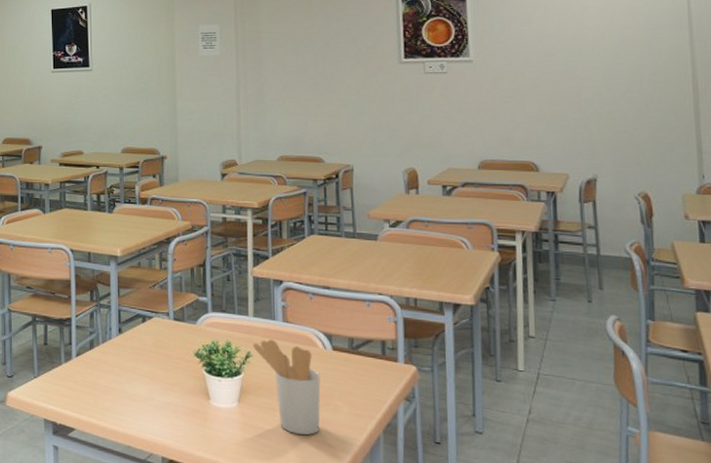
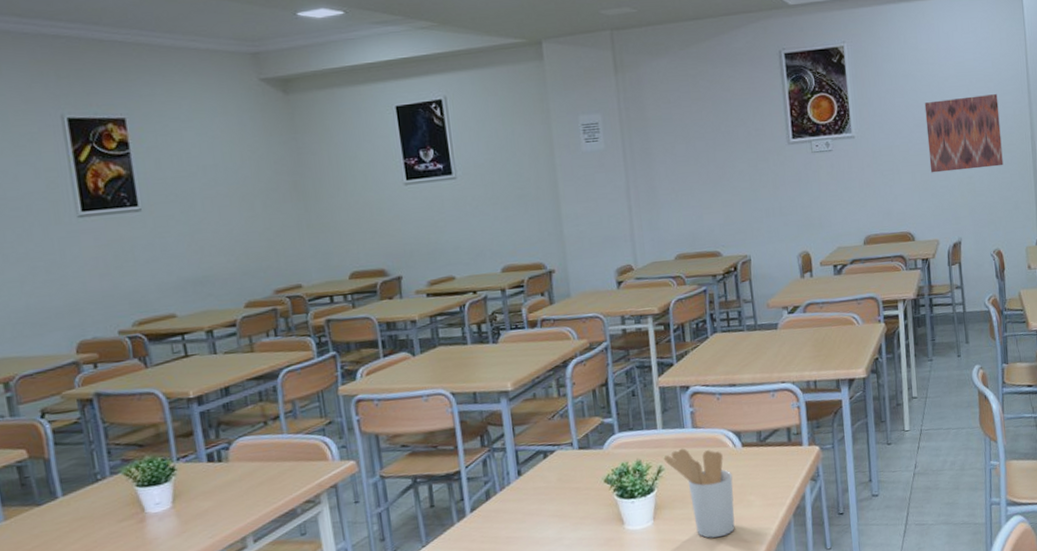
wall art: none [556,28,654,104] -> present [924,94,1003,173]

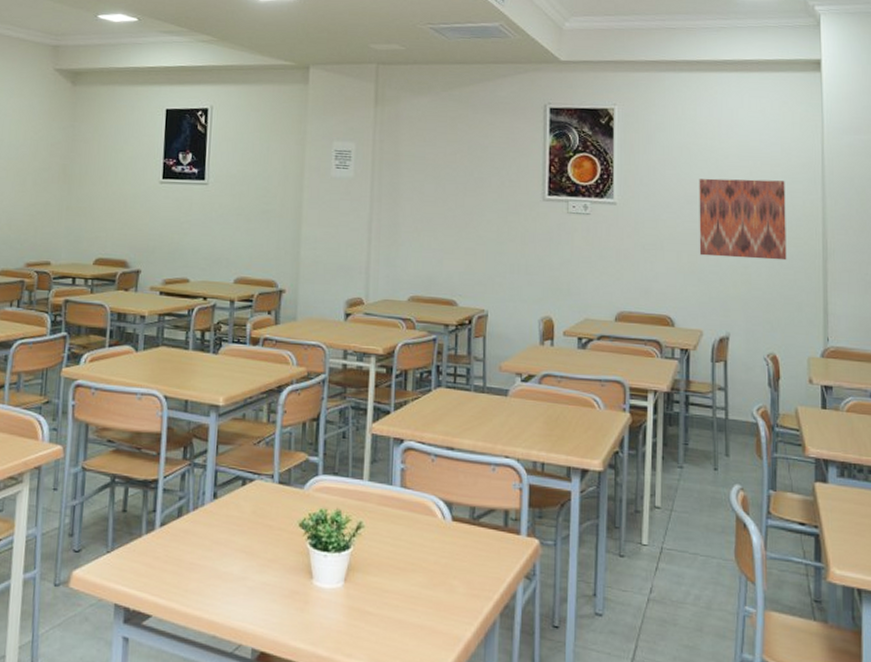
utensil holder: present [663,448,735,538] -> none [365,507,437,620]

